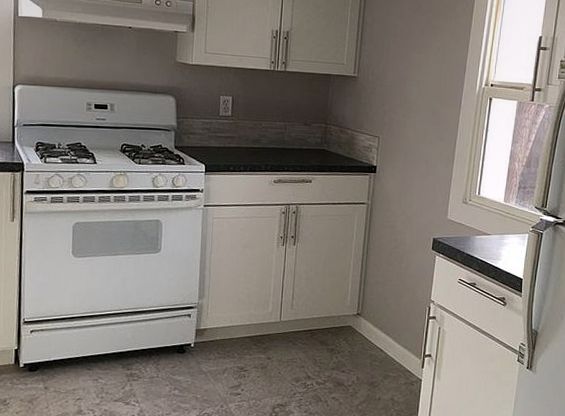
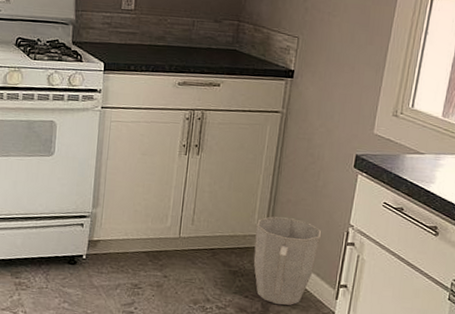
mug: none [348,297,407,377] -> present [253,216,322,306]

